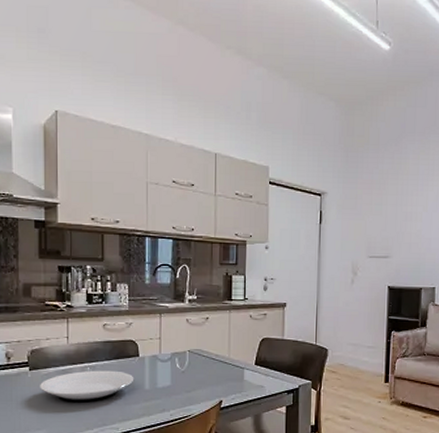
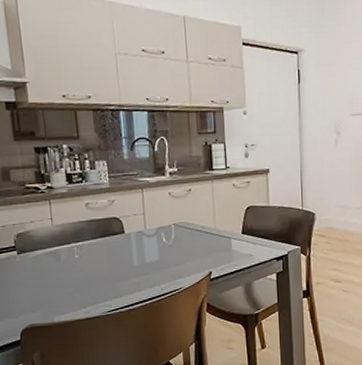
plate: present [40,370,134,403] -> none [29,249,122,283]

